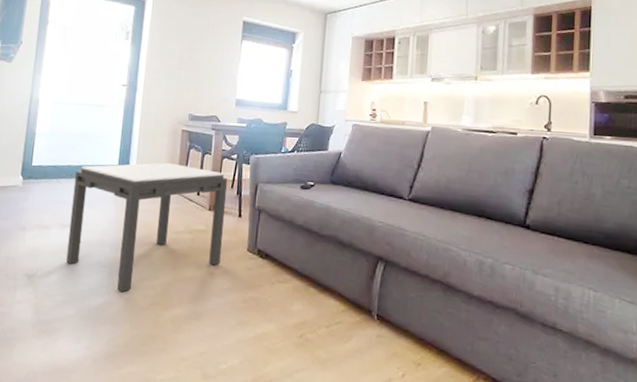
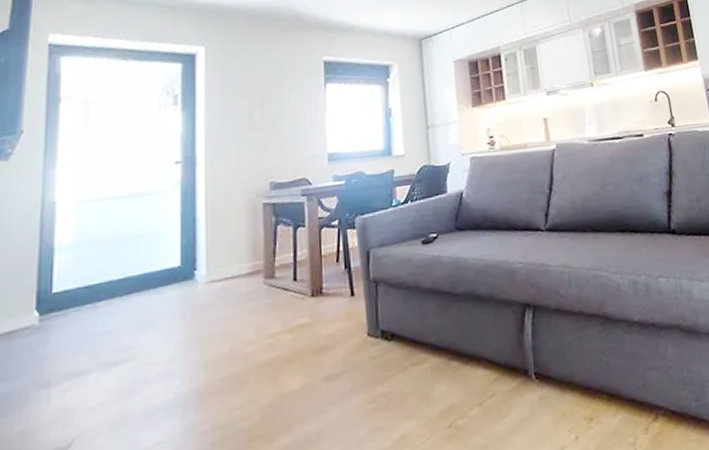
side table: present [66,162,228,292] -> none [117,245,335,436]

